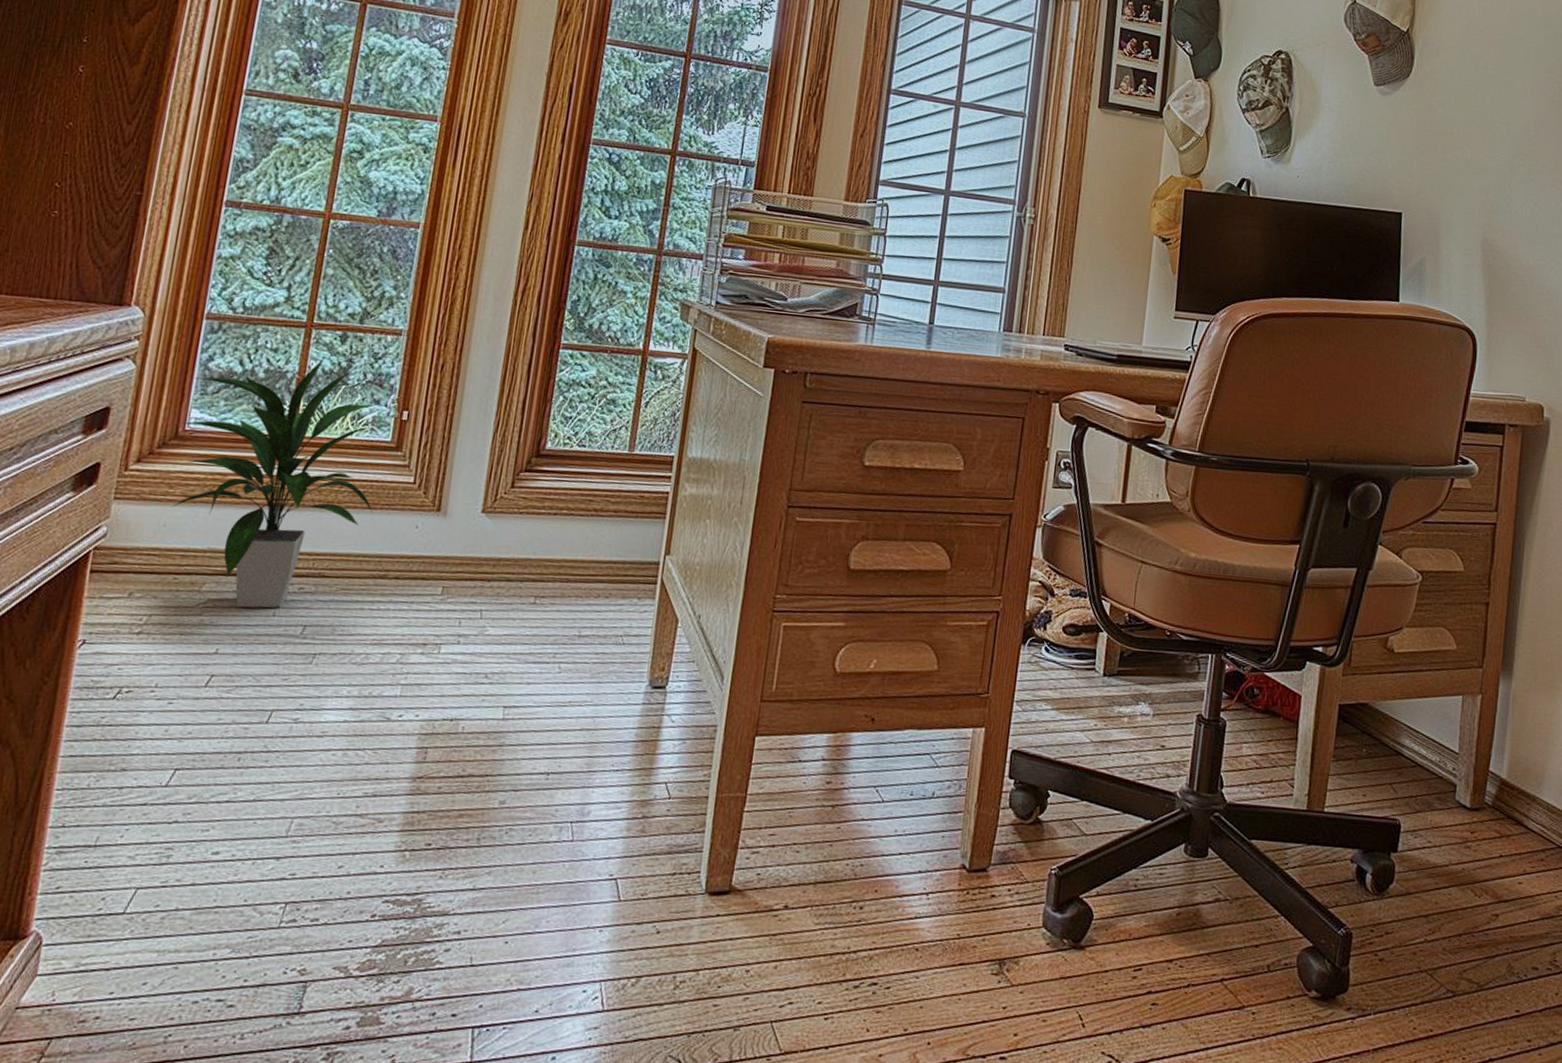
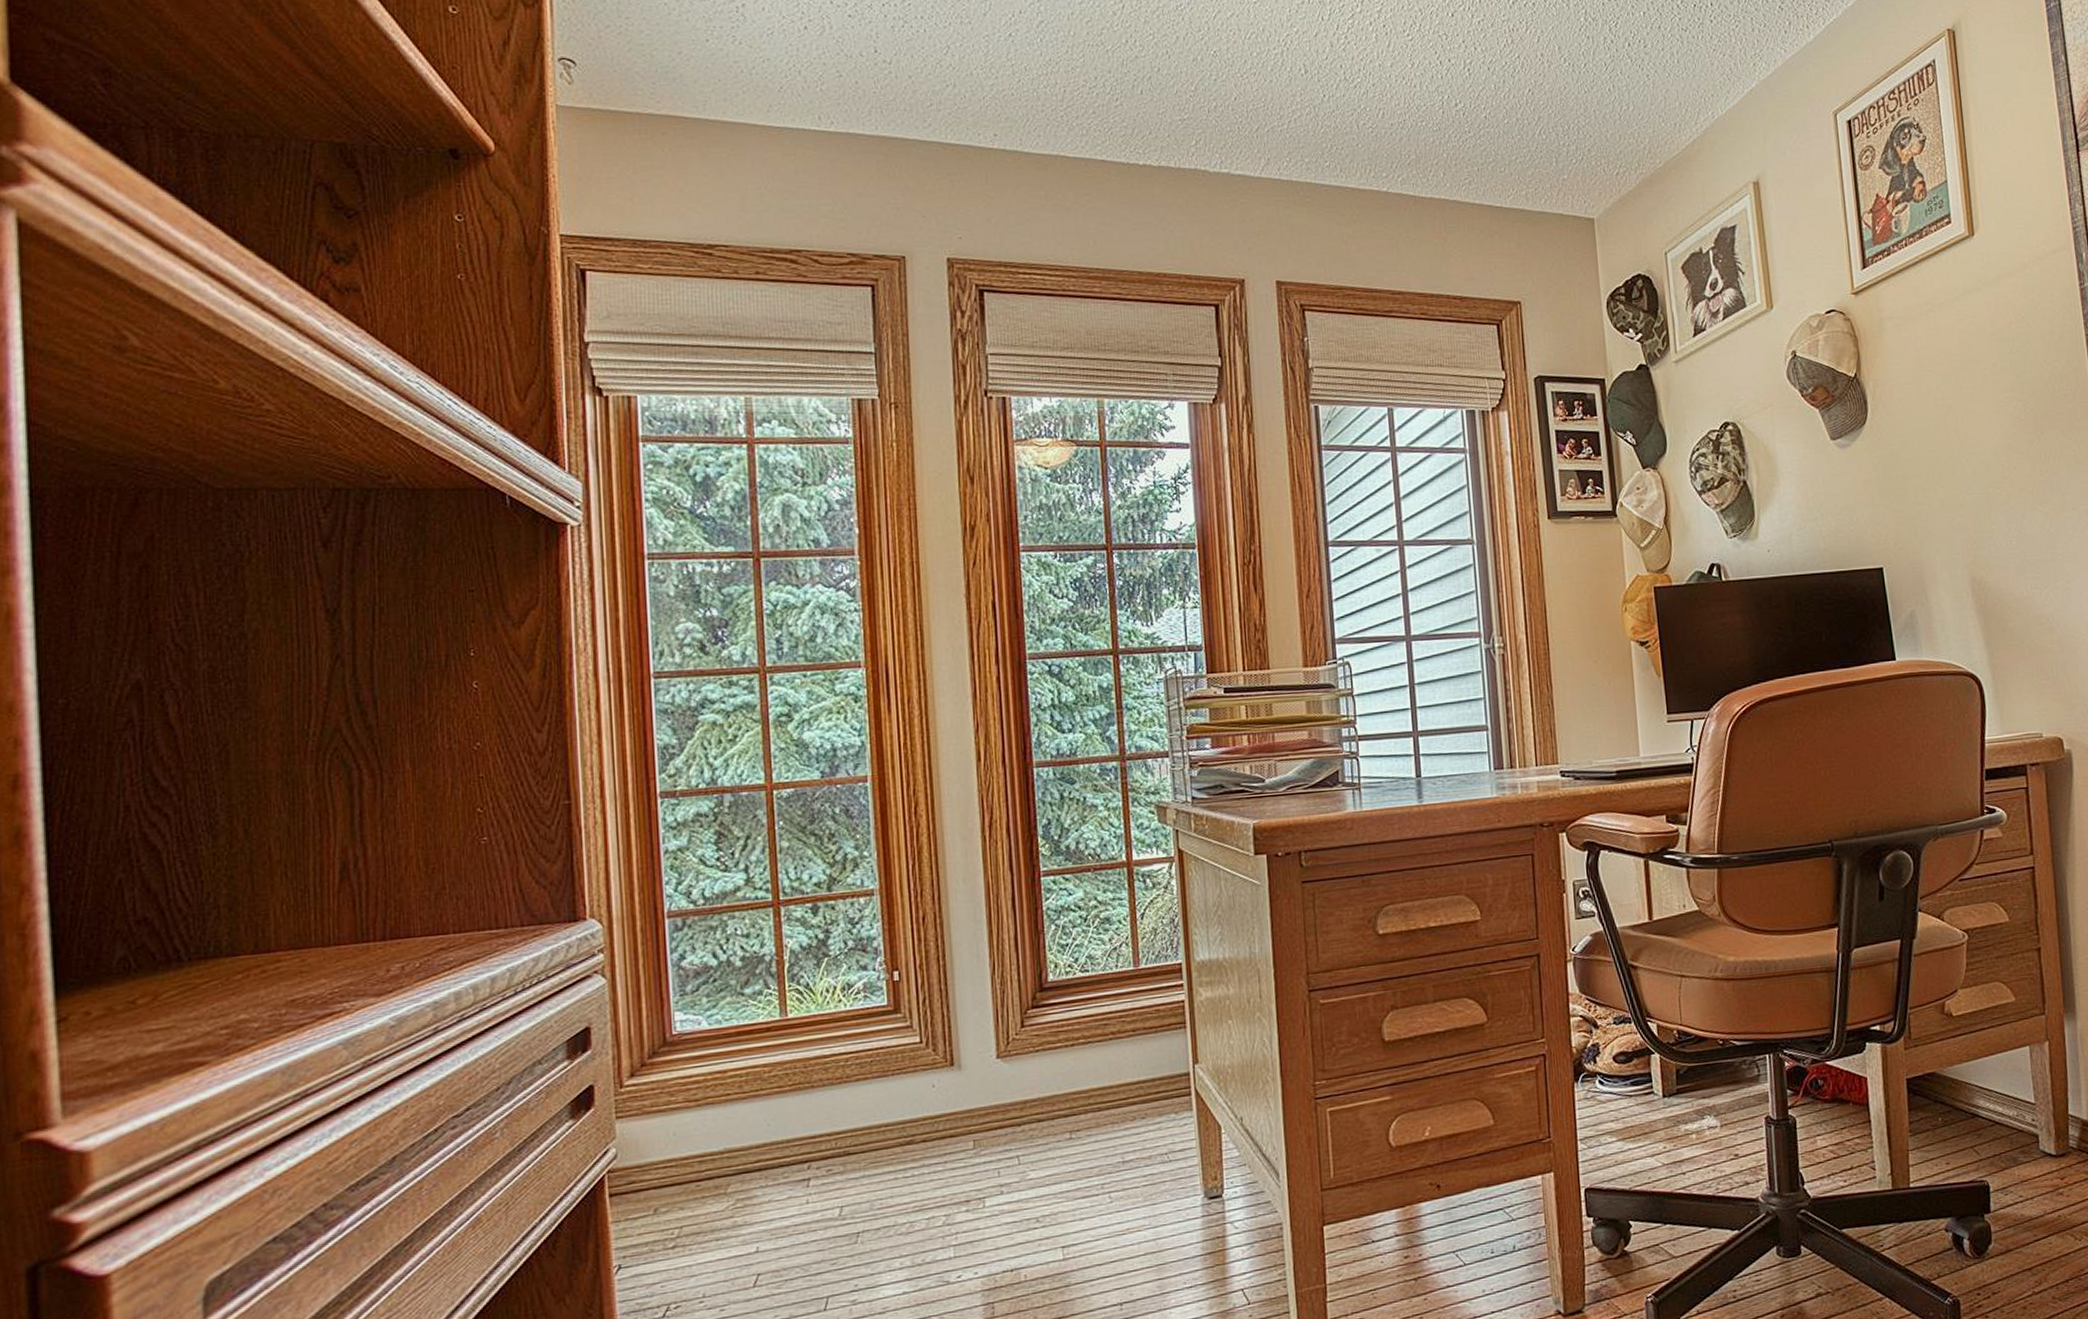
indoor plant: present [171,357,375,608] -> none [663,933,885,1202]

